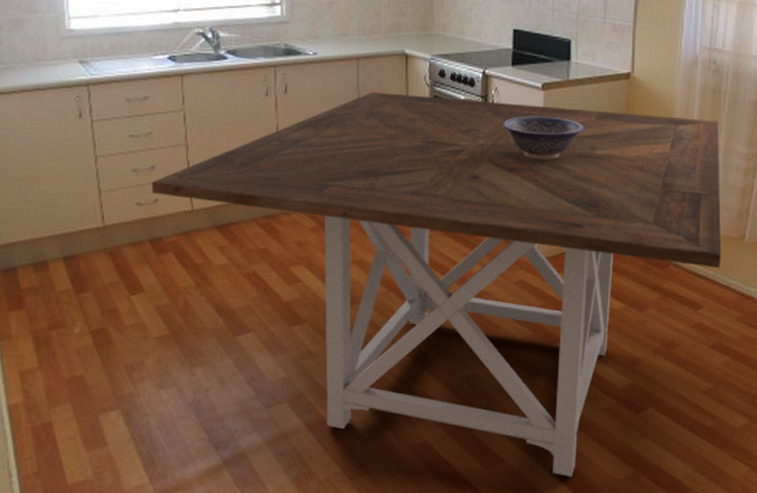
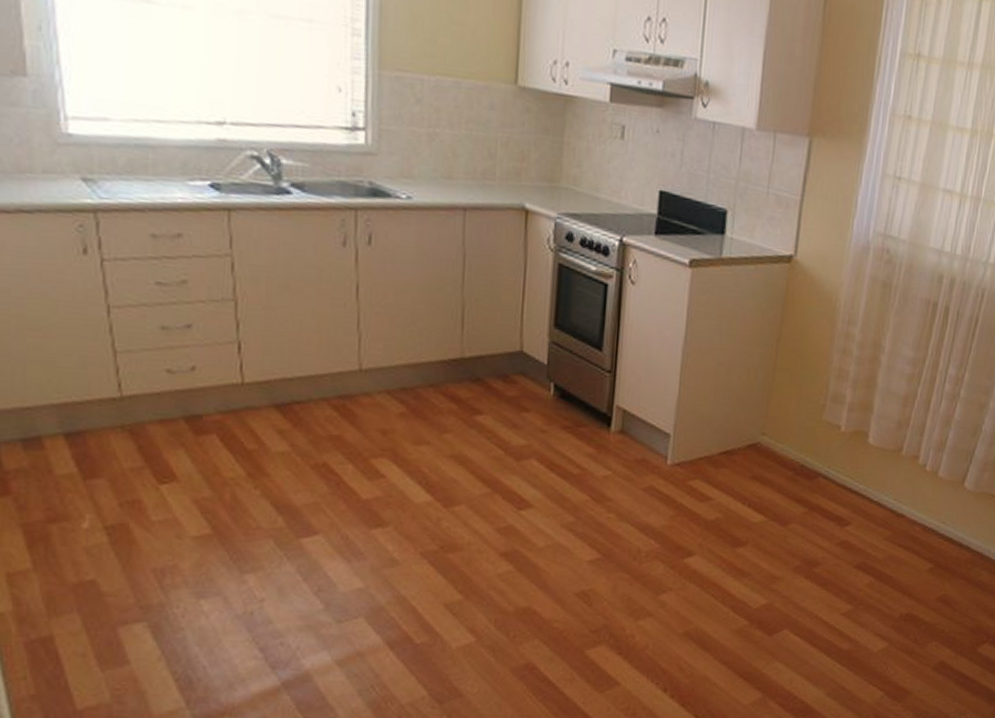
dining table: present [151,92,722,478] -> none [186,252,887,702]
decorative bowl: present [502,116,585,160] -> none [639,296,736,350]

